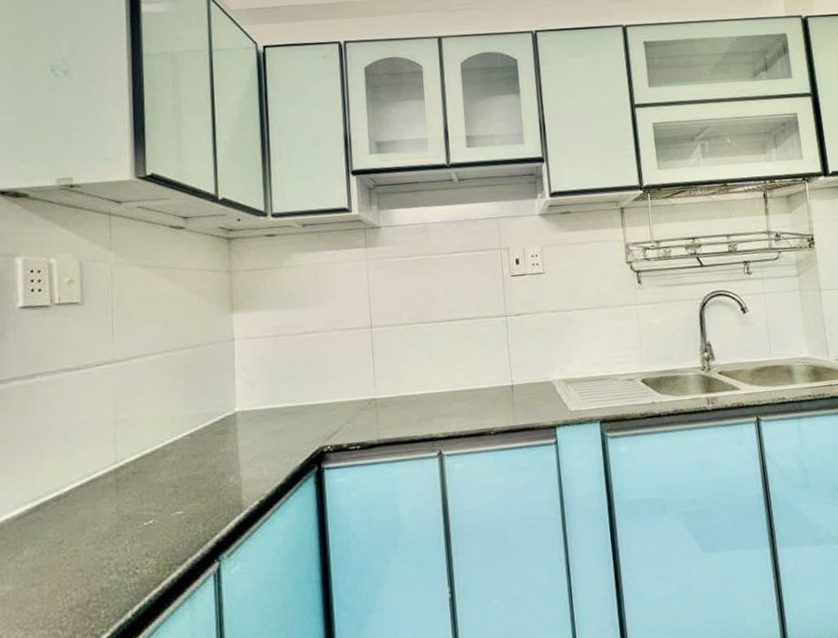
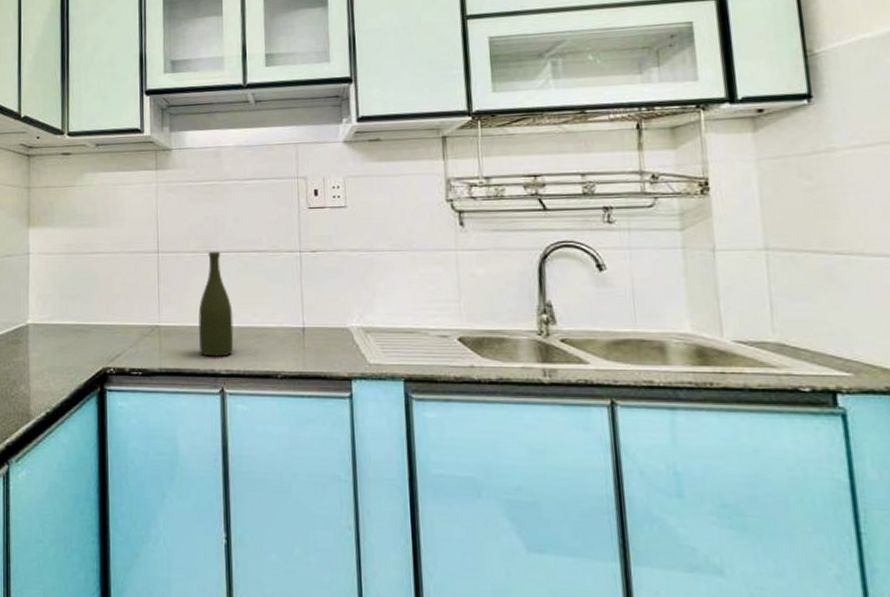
bottle: none [413,321,449,423] -> present [198,251,234,357]

